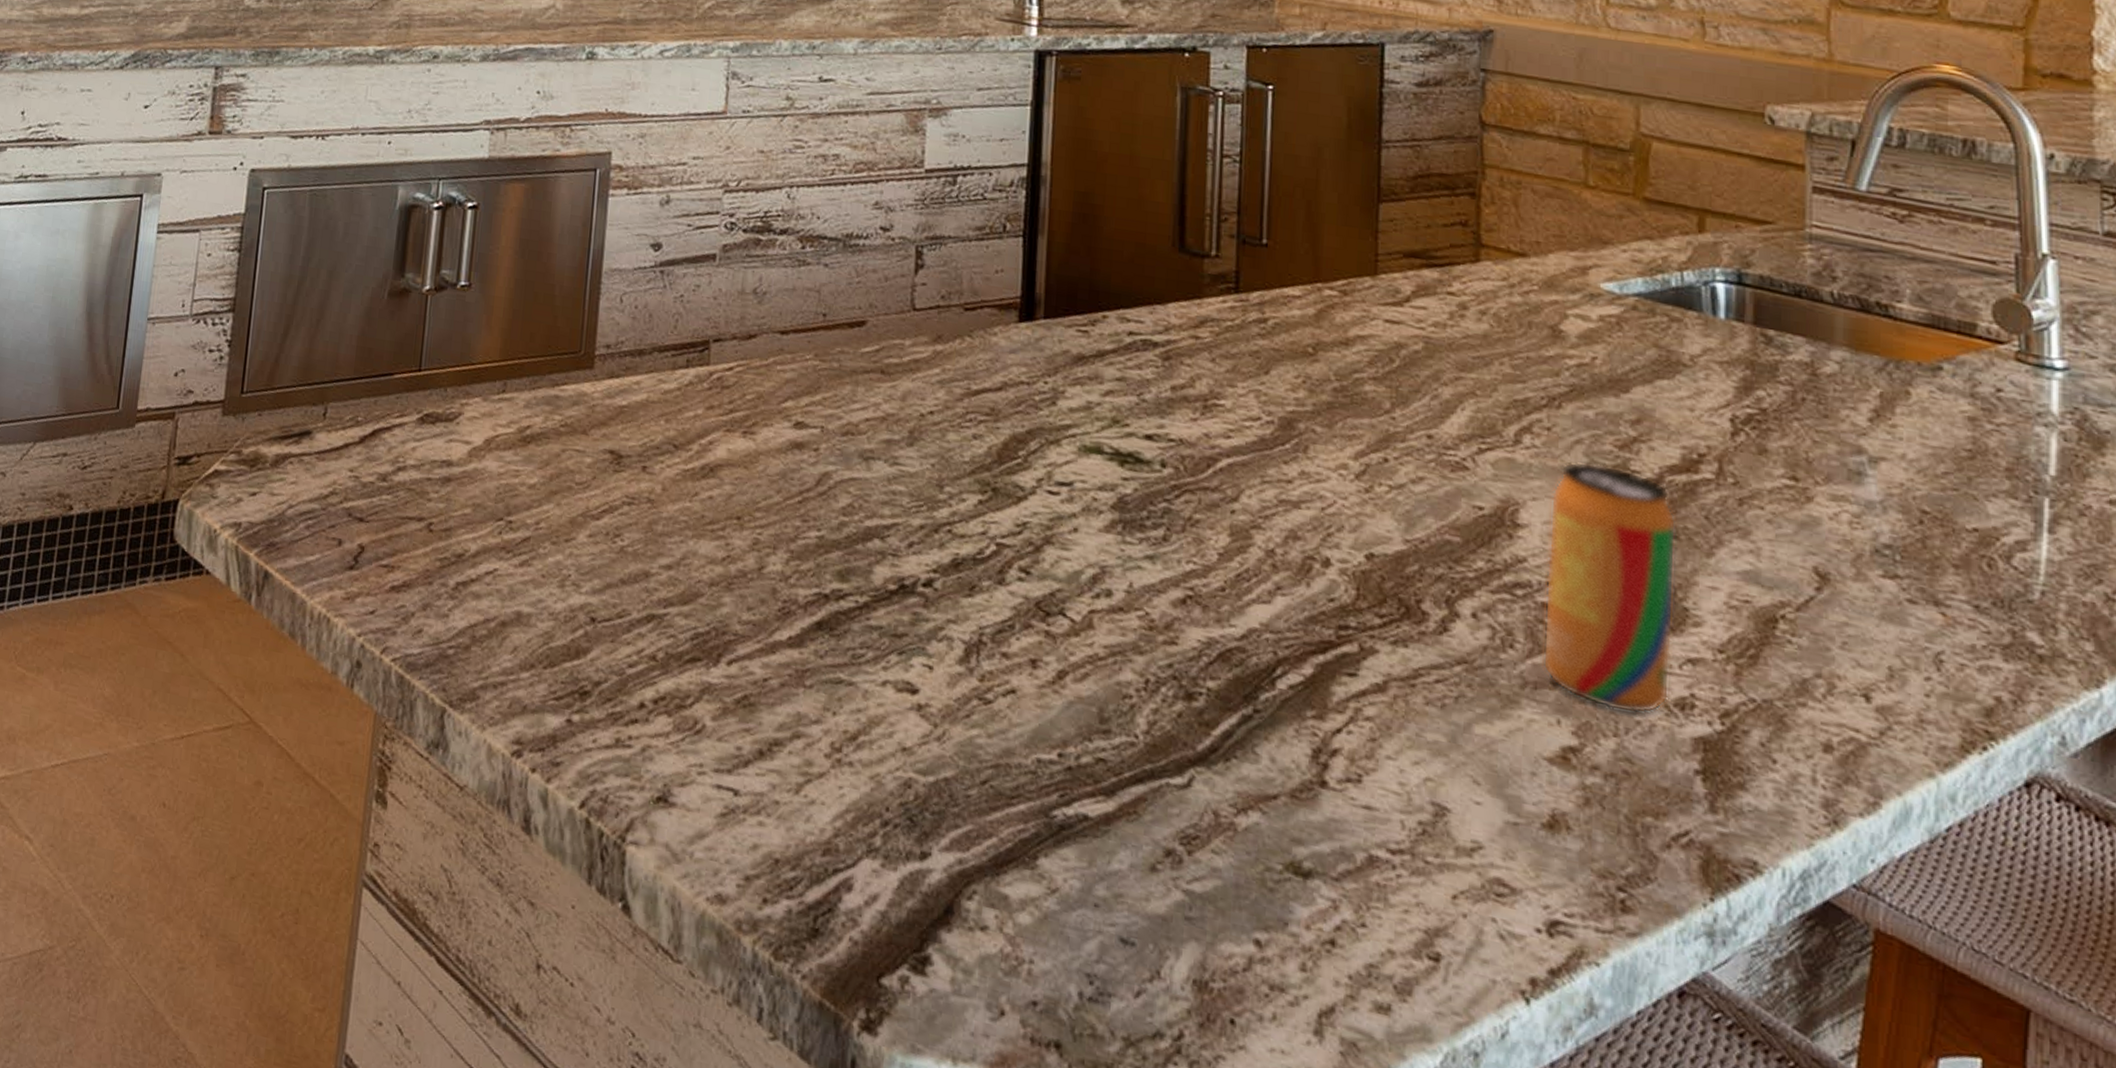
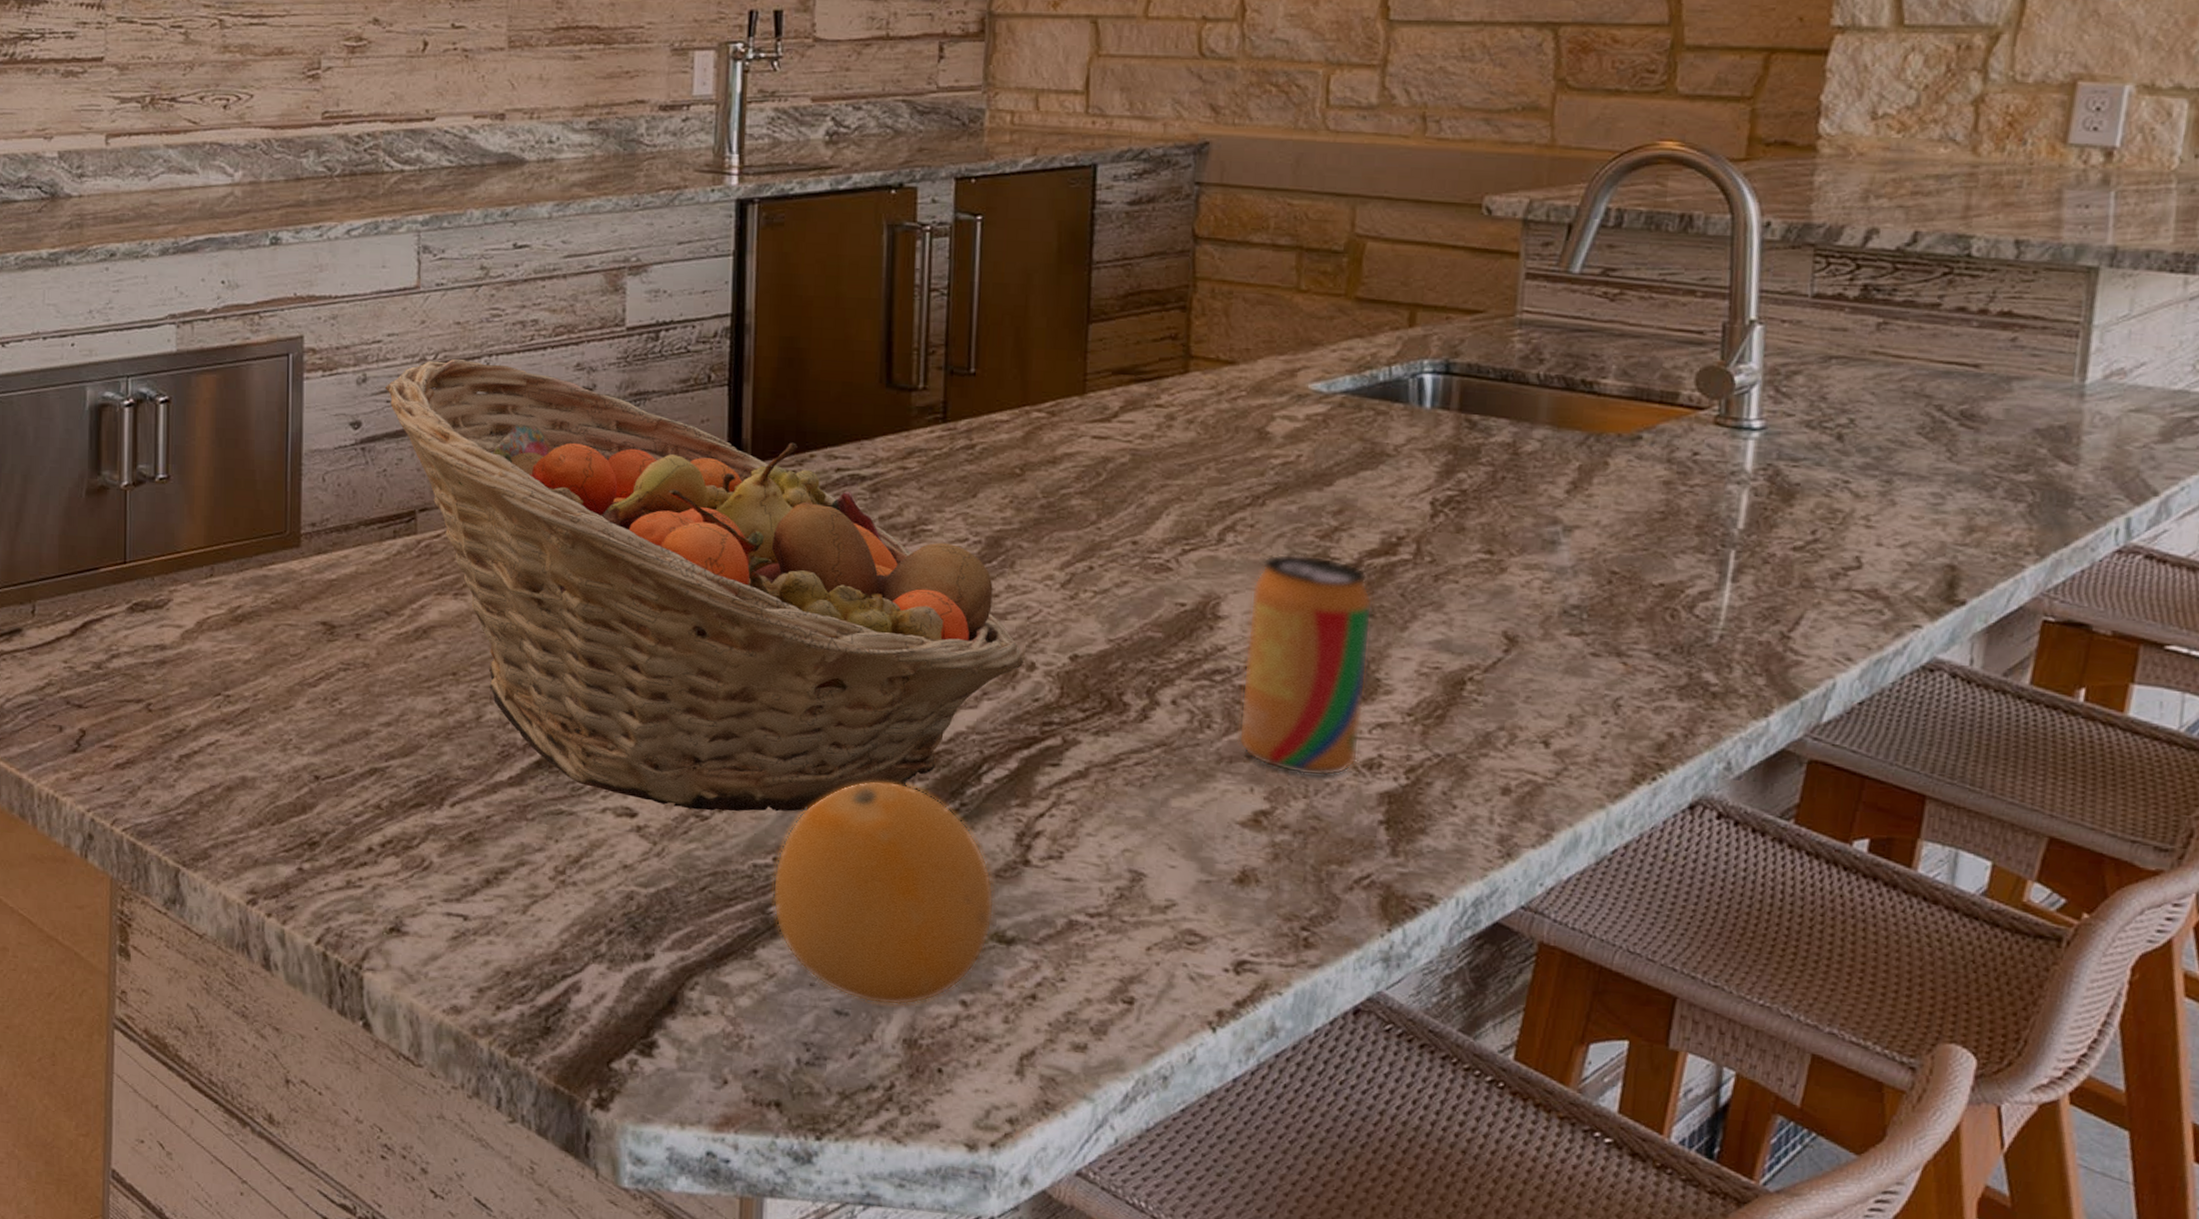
fruit basket: none [686,187,1319,704] -> present [384,359,1024,812]
fruit: none [1056,676,1291,940] -> present [772,782,995,1006]

